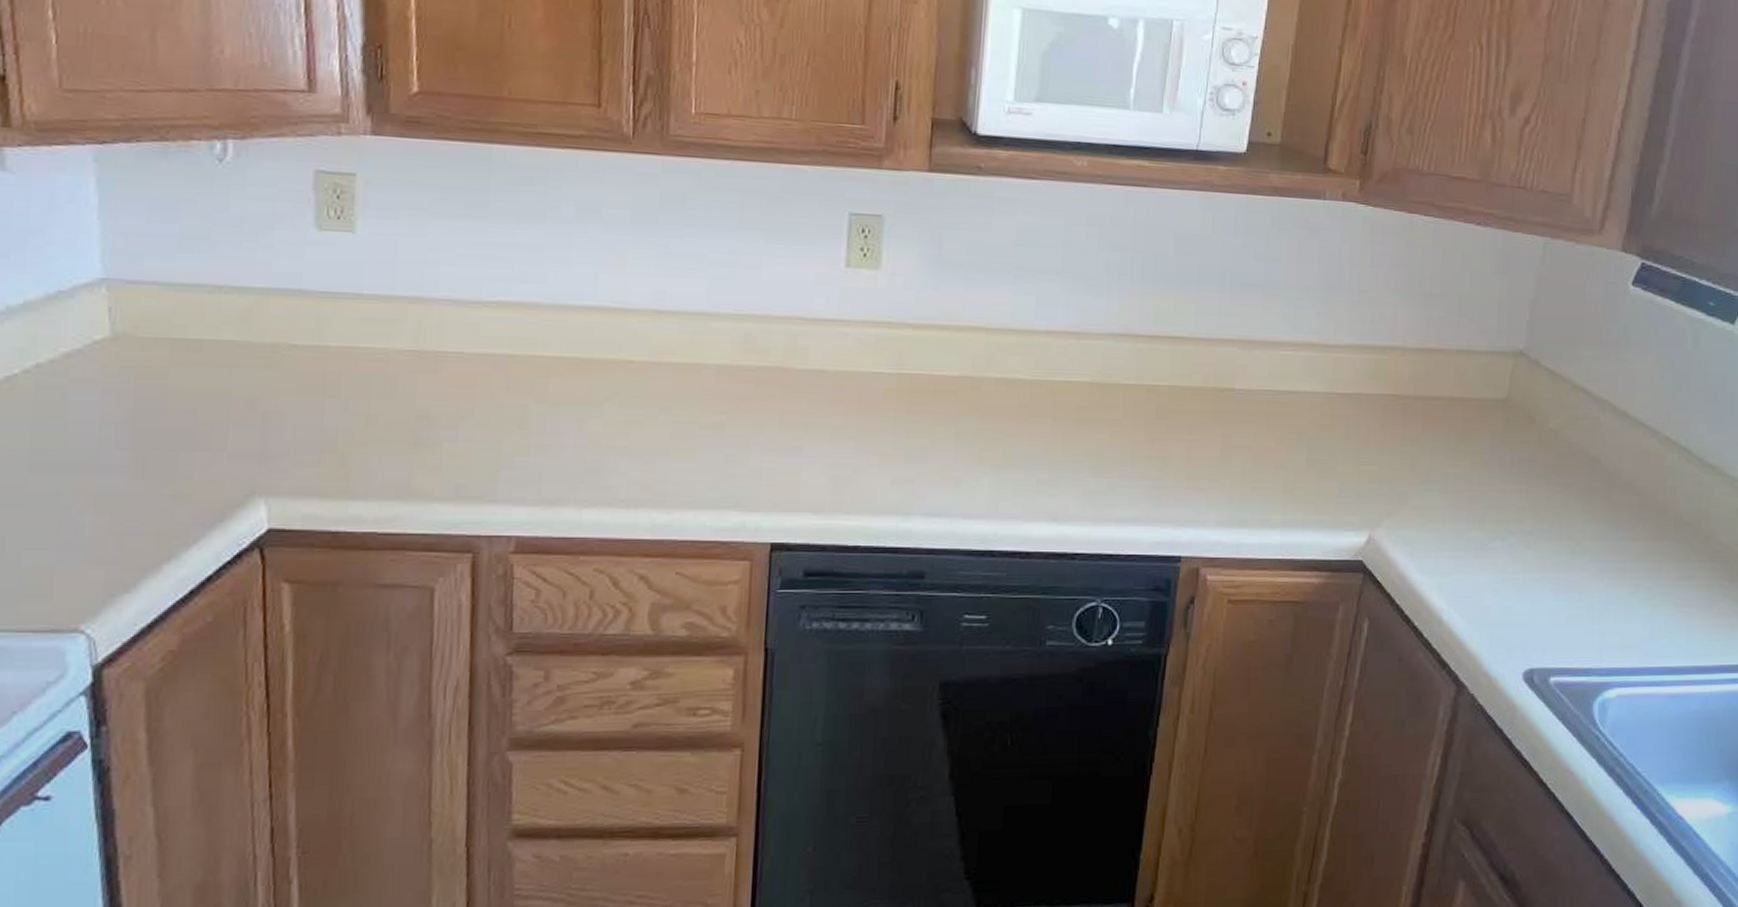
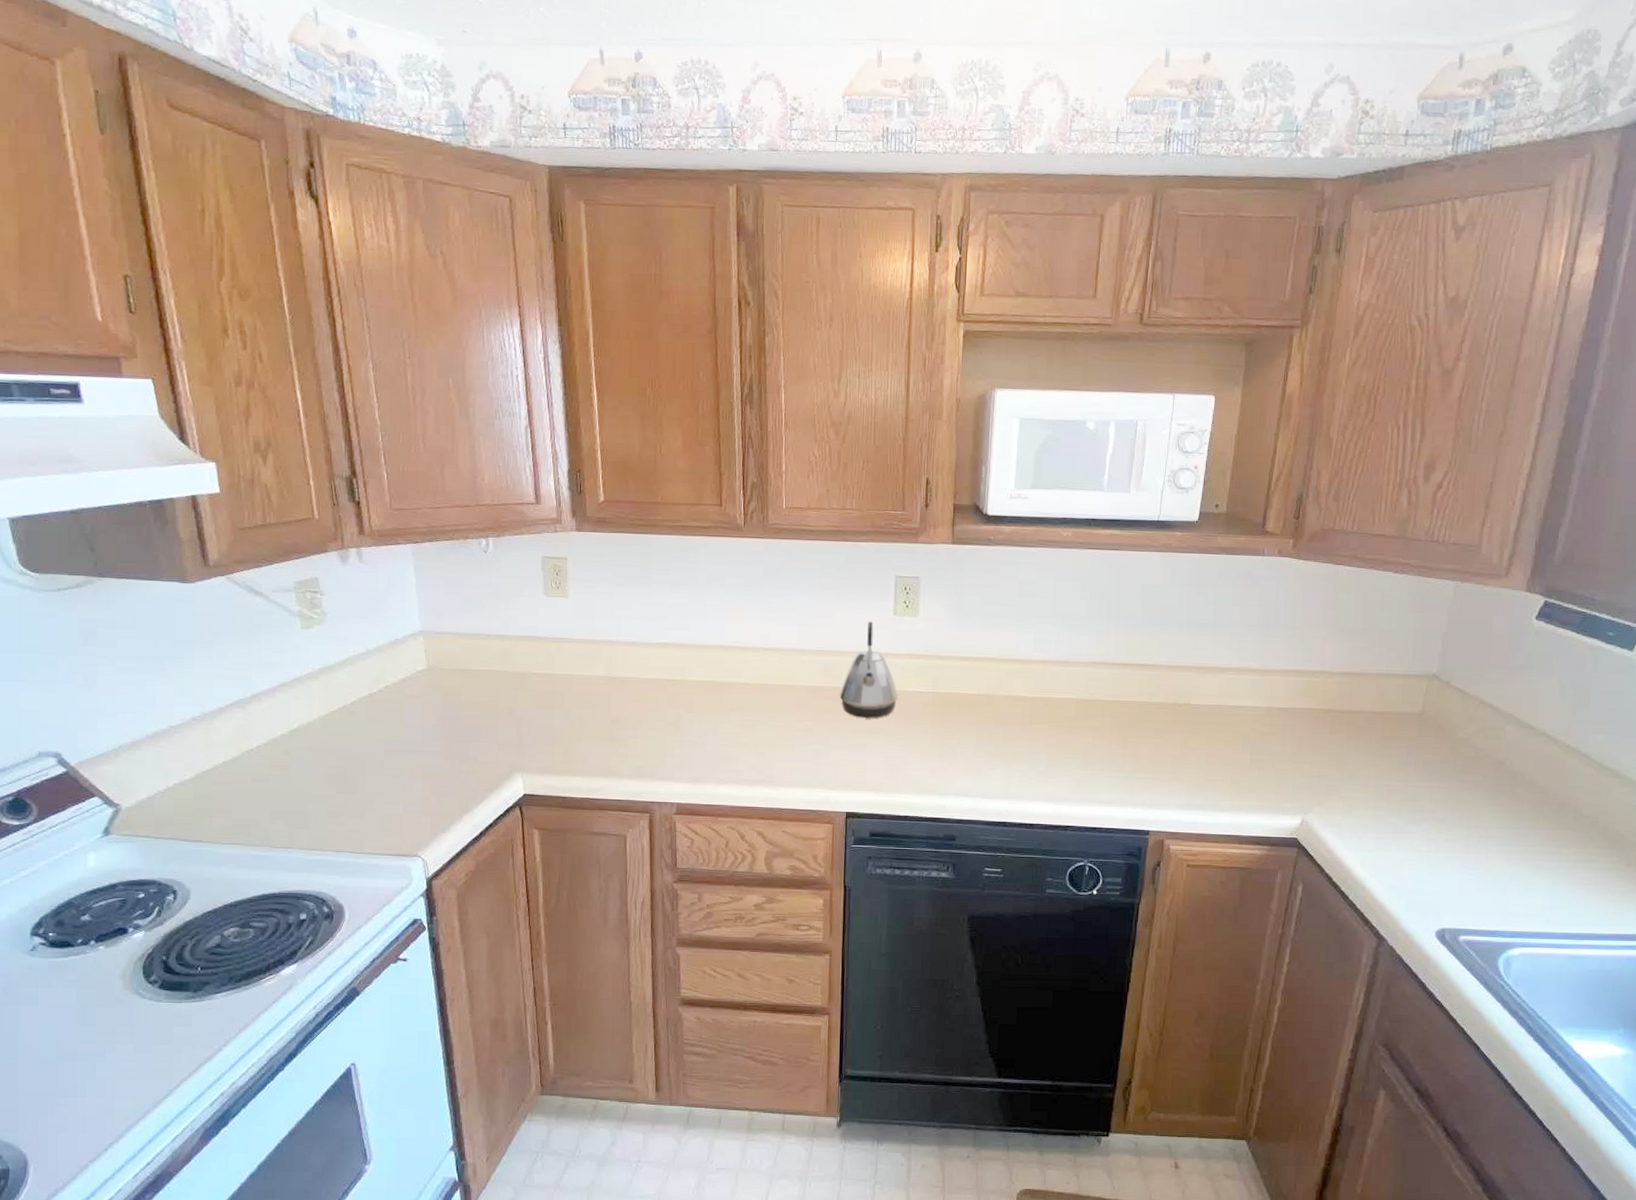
kettle: none [765,273,850,410] -> present [839,620,898,718]

